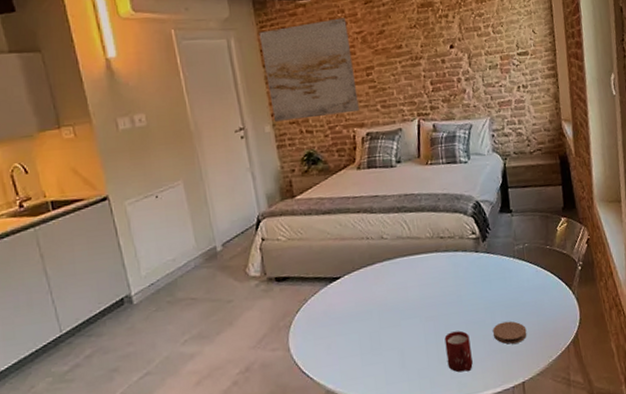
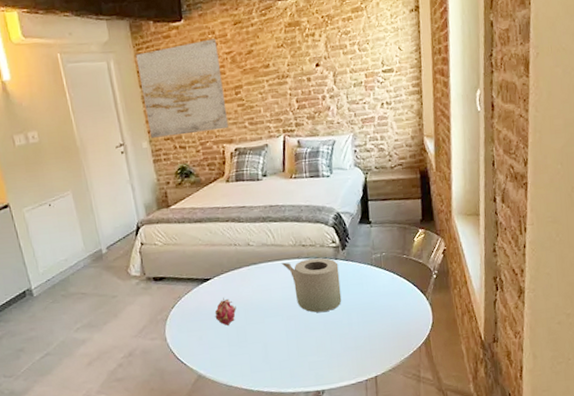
fruit: none [345,298,369,332] -> present [214,298,236,327]
toilet paper roll: none [418,250,484,312] -> present [281,258,342,313]
cup: present [444,330,473,373] -> none [304,329,330,366]
coaster: present [492,320,527,344] -> none [348,322,381,343]

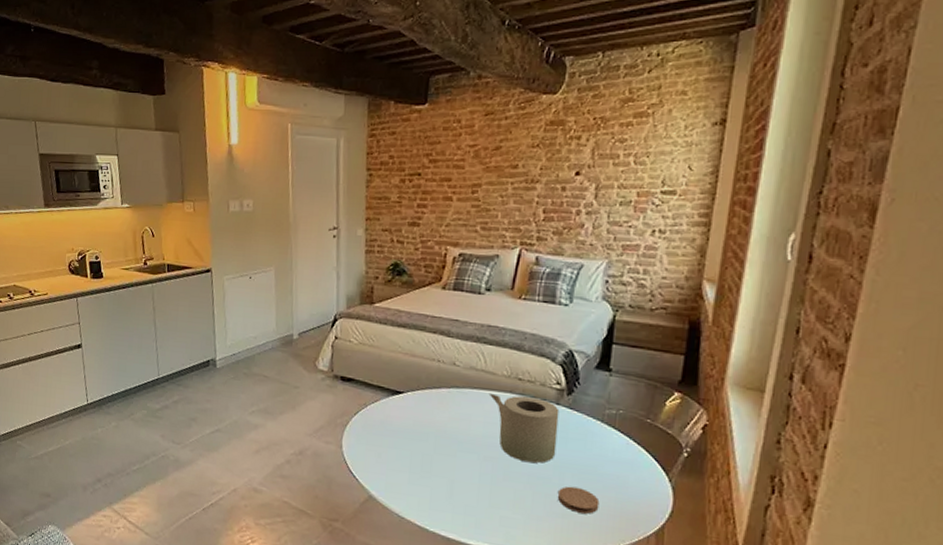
wall art: present [136,39,228,138] -> none [367,128,461,230]
fruit: present [214,298,236,327] -> none [400,417,427,450]
coaster: none [348,322,381,343] -> present [557,486,600,514]

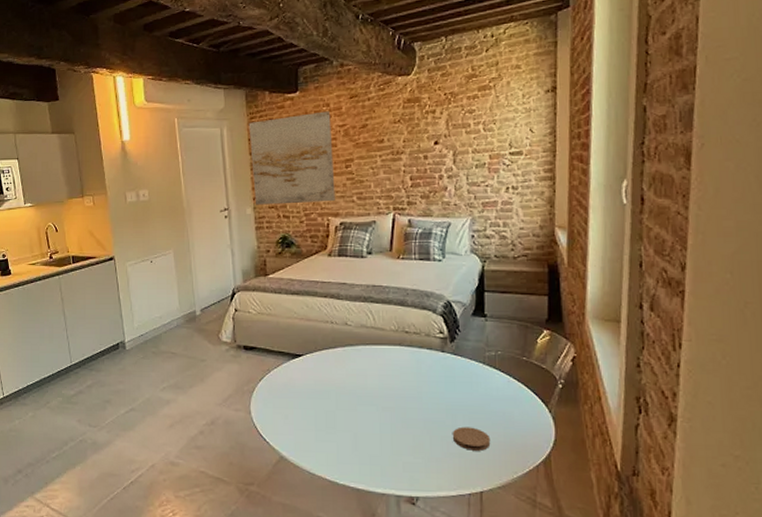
wall art: none [367,128,461,230] -> present [249,111,335,205]
toilet paper roll: present [488,393,560,463] -> none [380,347,446,408]

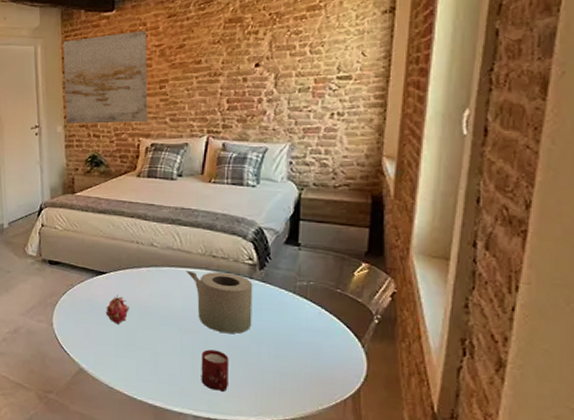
fruit: none [304,377,327,409] -> present [106,295,130,326]
toilet paper roll: none [380,347,446,408] -> present [185,270,253,334]
cup: none [400,426,427,469] -> present [201,349,229,393]
coaster: present [452,426,491,451] -> none [255,354,296,380]

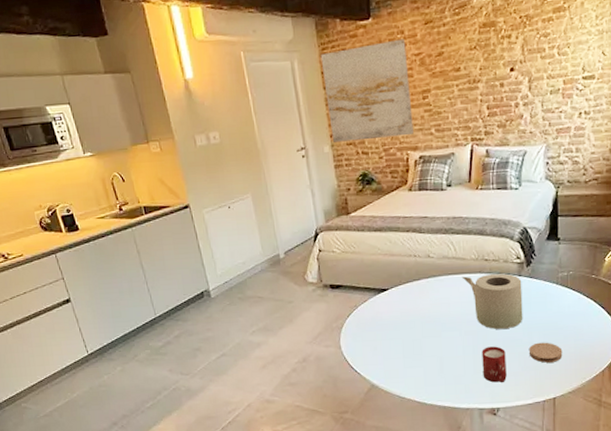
fruit: present [106,295,130,326] -> none [390,309,413,338]
coaster: none [255,354,296,380] -> present [528,342,563,363]

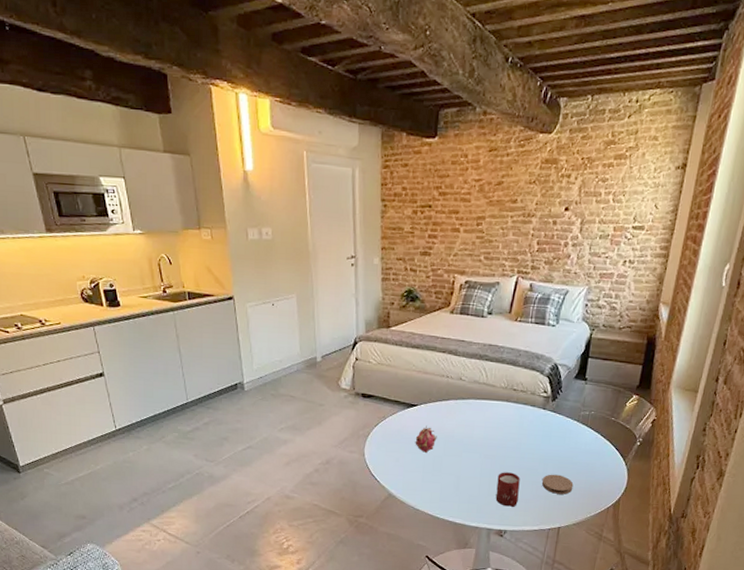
wall art: present [320,39,414,142] -> none [382,162,468,259]
fruit: none [390,309,413,338] -> present [415,425,437,454]
toilet paper roll: present [461,273,523,329] -> none [489,402,546,457]

